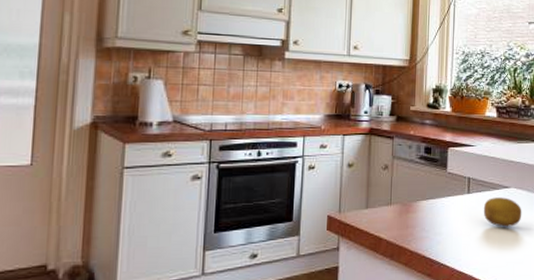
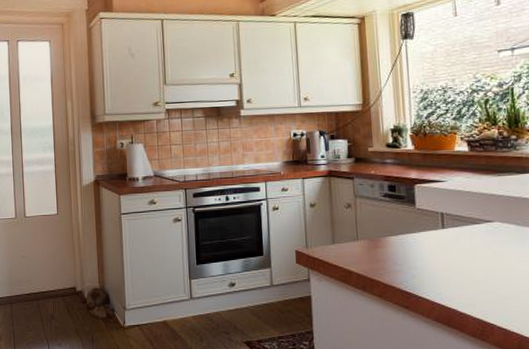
fruit: present [483,197,522,227] -> none [462,232,512,262]

